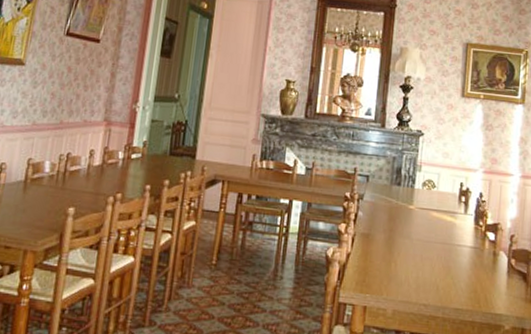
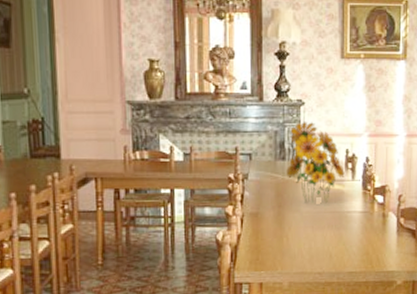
flower bouquet: none [400,150,458,234] -> present [286,121,345,204]

